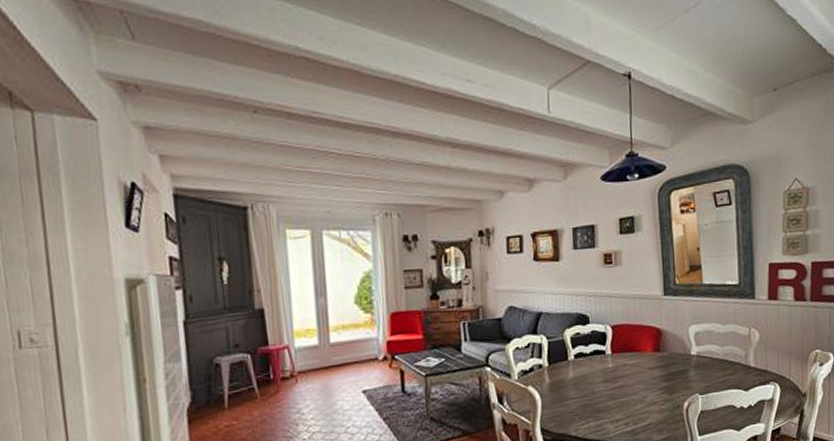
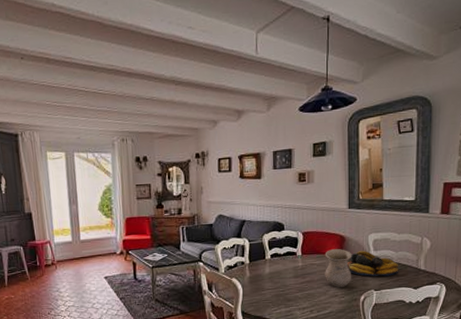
vase: none [639,345,673,393] -> present [325,249,352,288]
fruit bowl: none [665,346,726,377] -> present [346,251,399,276]

